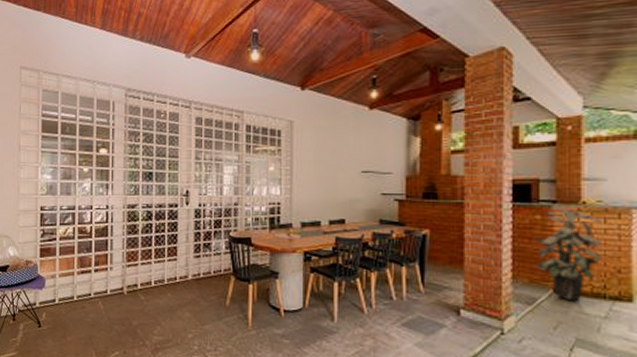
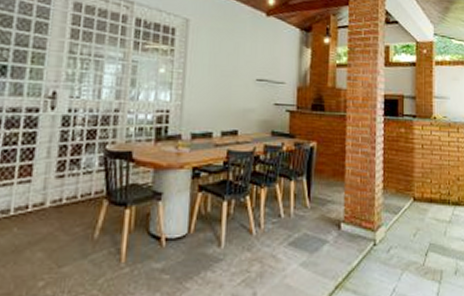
indoor plant: present [532,206,602,302] -> none [398,121,447,208]

